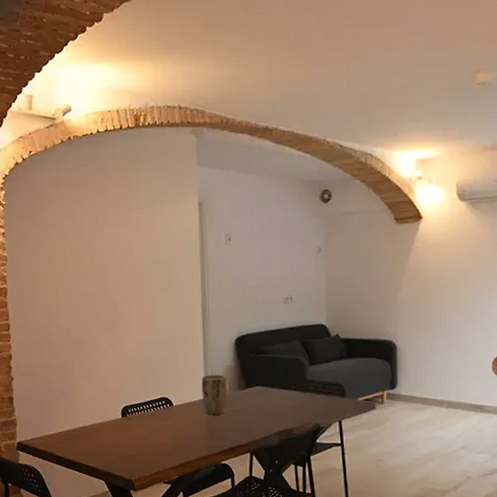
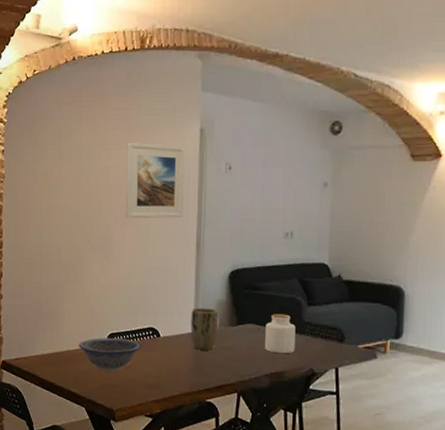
decorative bowl: none [93,410,156,444] -> present [78,338,142,372]
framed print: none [128,218,188,293] -> present [126,142,185,219]
jar: none [272,374,301,413] -> present [264,313,296,354]

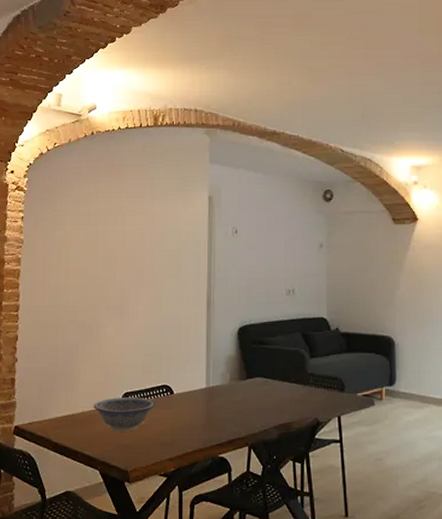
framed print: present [126,142,185,219] -> none [140,209,195,280]
plant pot: present [191,308,218,350] -> none [203,364,228,405]
jar: present [264,313,296,354] -> none [272,366,300,405]

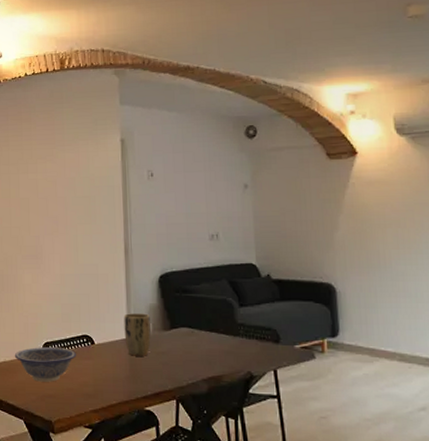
plant pot: none [203,364,228,405] -> present [124,313,151,356]

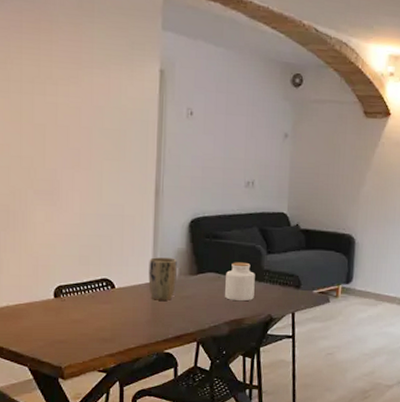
decorative bowl: present [14,347,77,382] -> none [20,291,95,327]
jar: none [199,316,231,357] -> present [224,262,255,302]

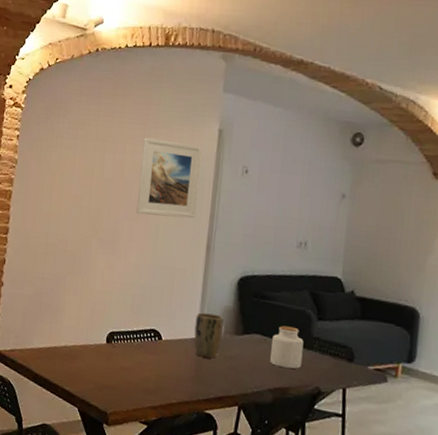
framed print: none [76,78,143,164] -> present [136,137,202,219]

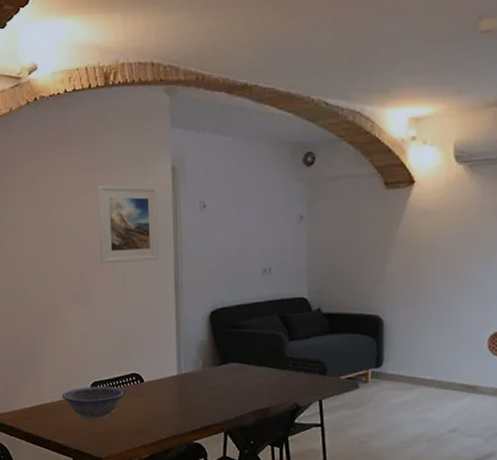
decorative bowl: none [76,335,142,373] -> present [61,386,126,421]
plant pot: present [194,312,224,359] -> none [173,350,201,392]
jar: present [269,325,304,369] -> none [248,351,279,391]

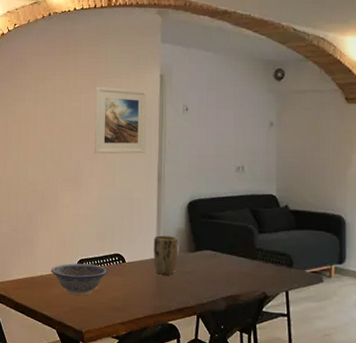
plant pot: none [173,350,201,392] -> present [153,235,178,275]

